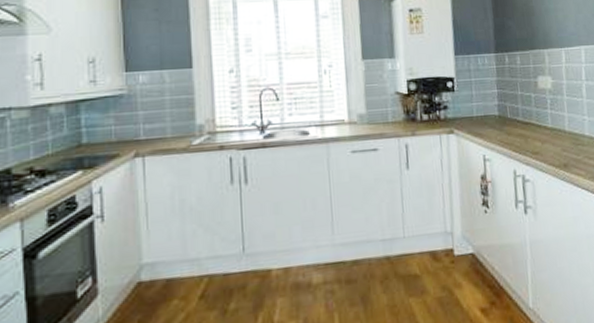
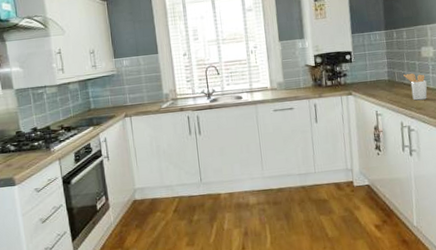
utensil holder: none [517,107,545,143] -> present [403,73,428,101]

